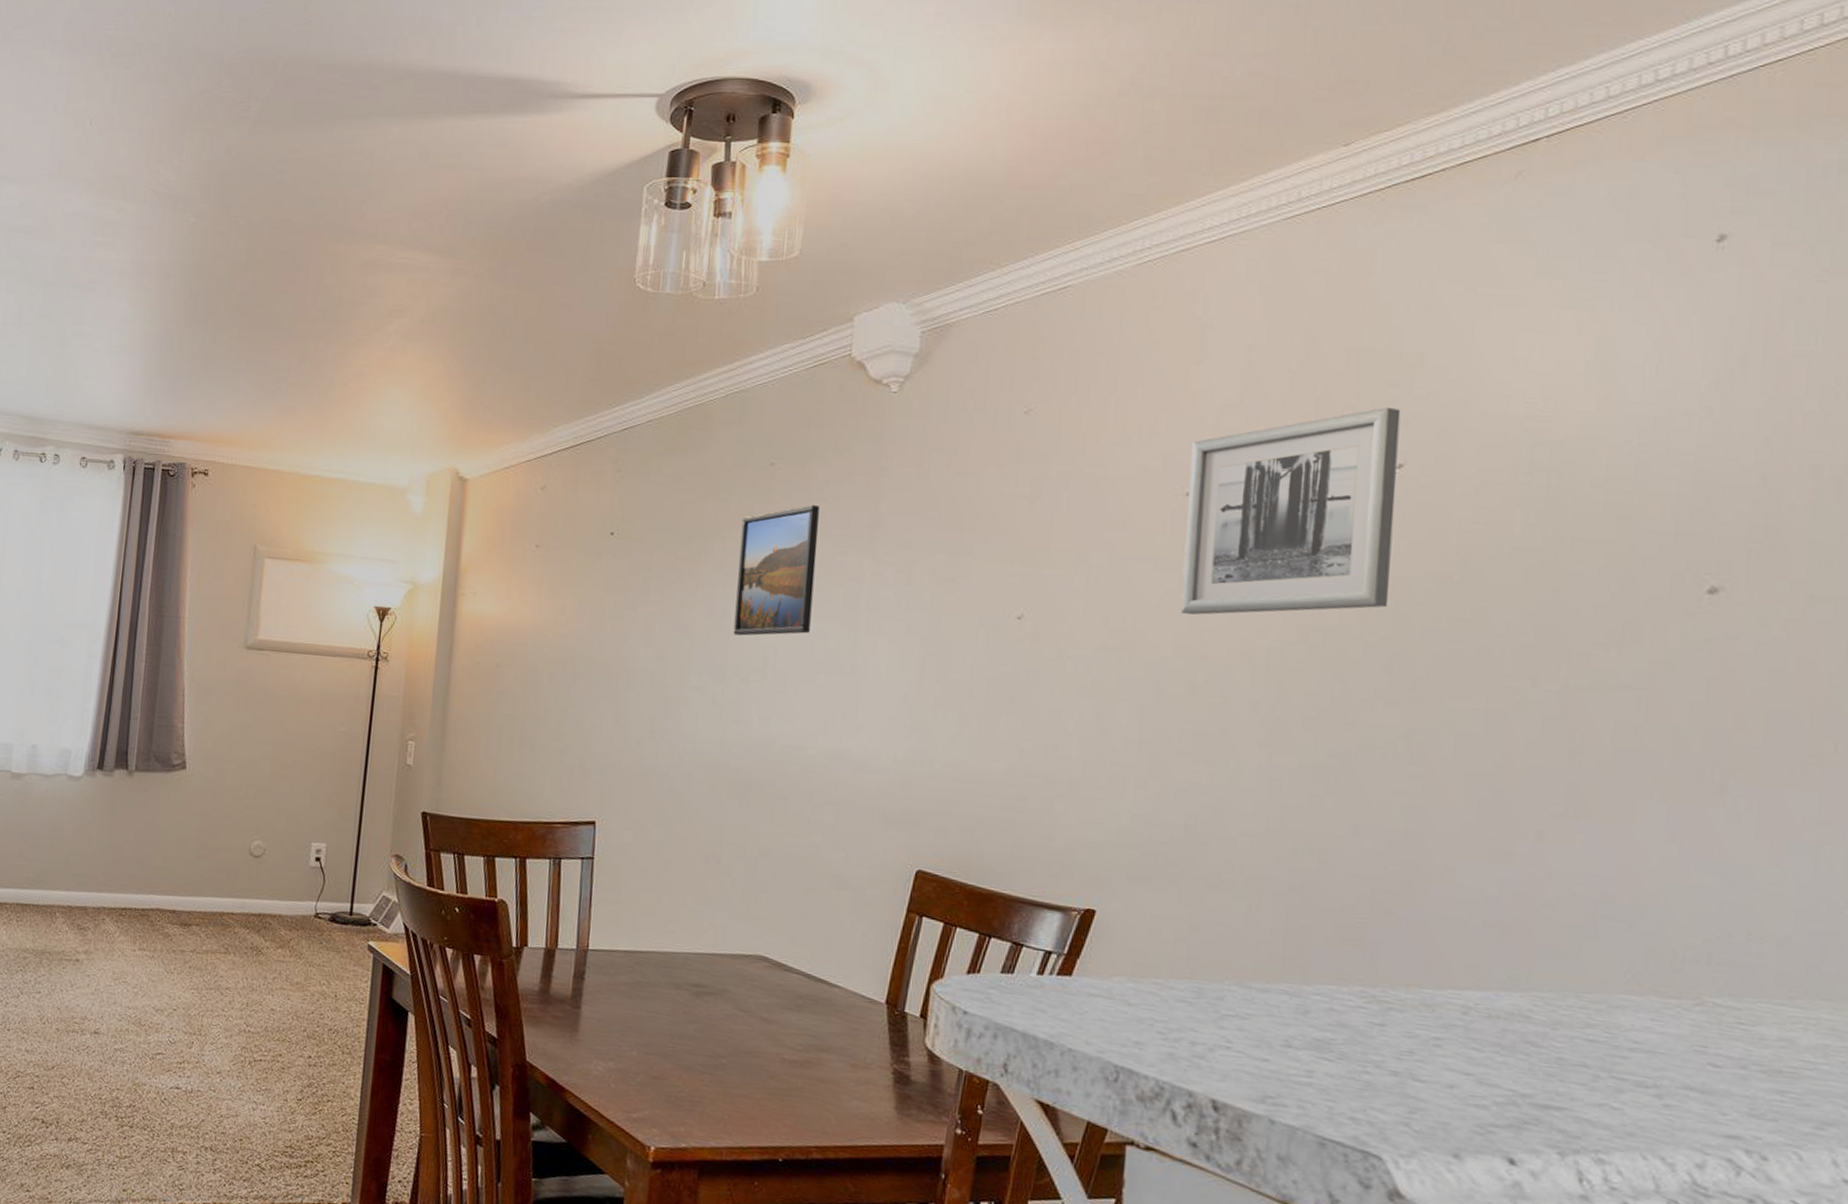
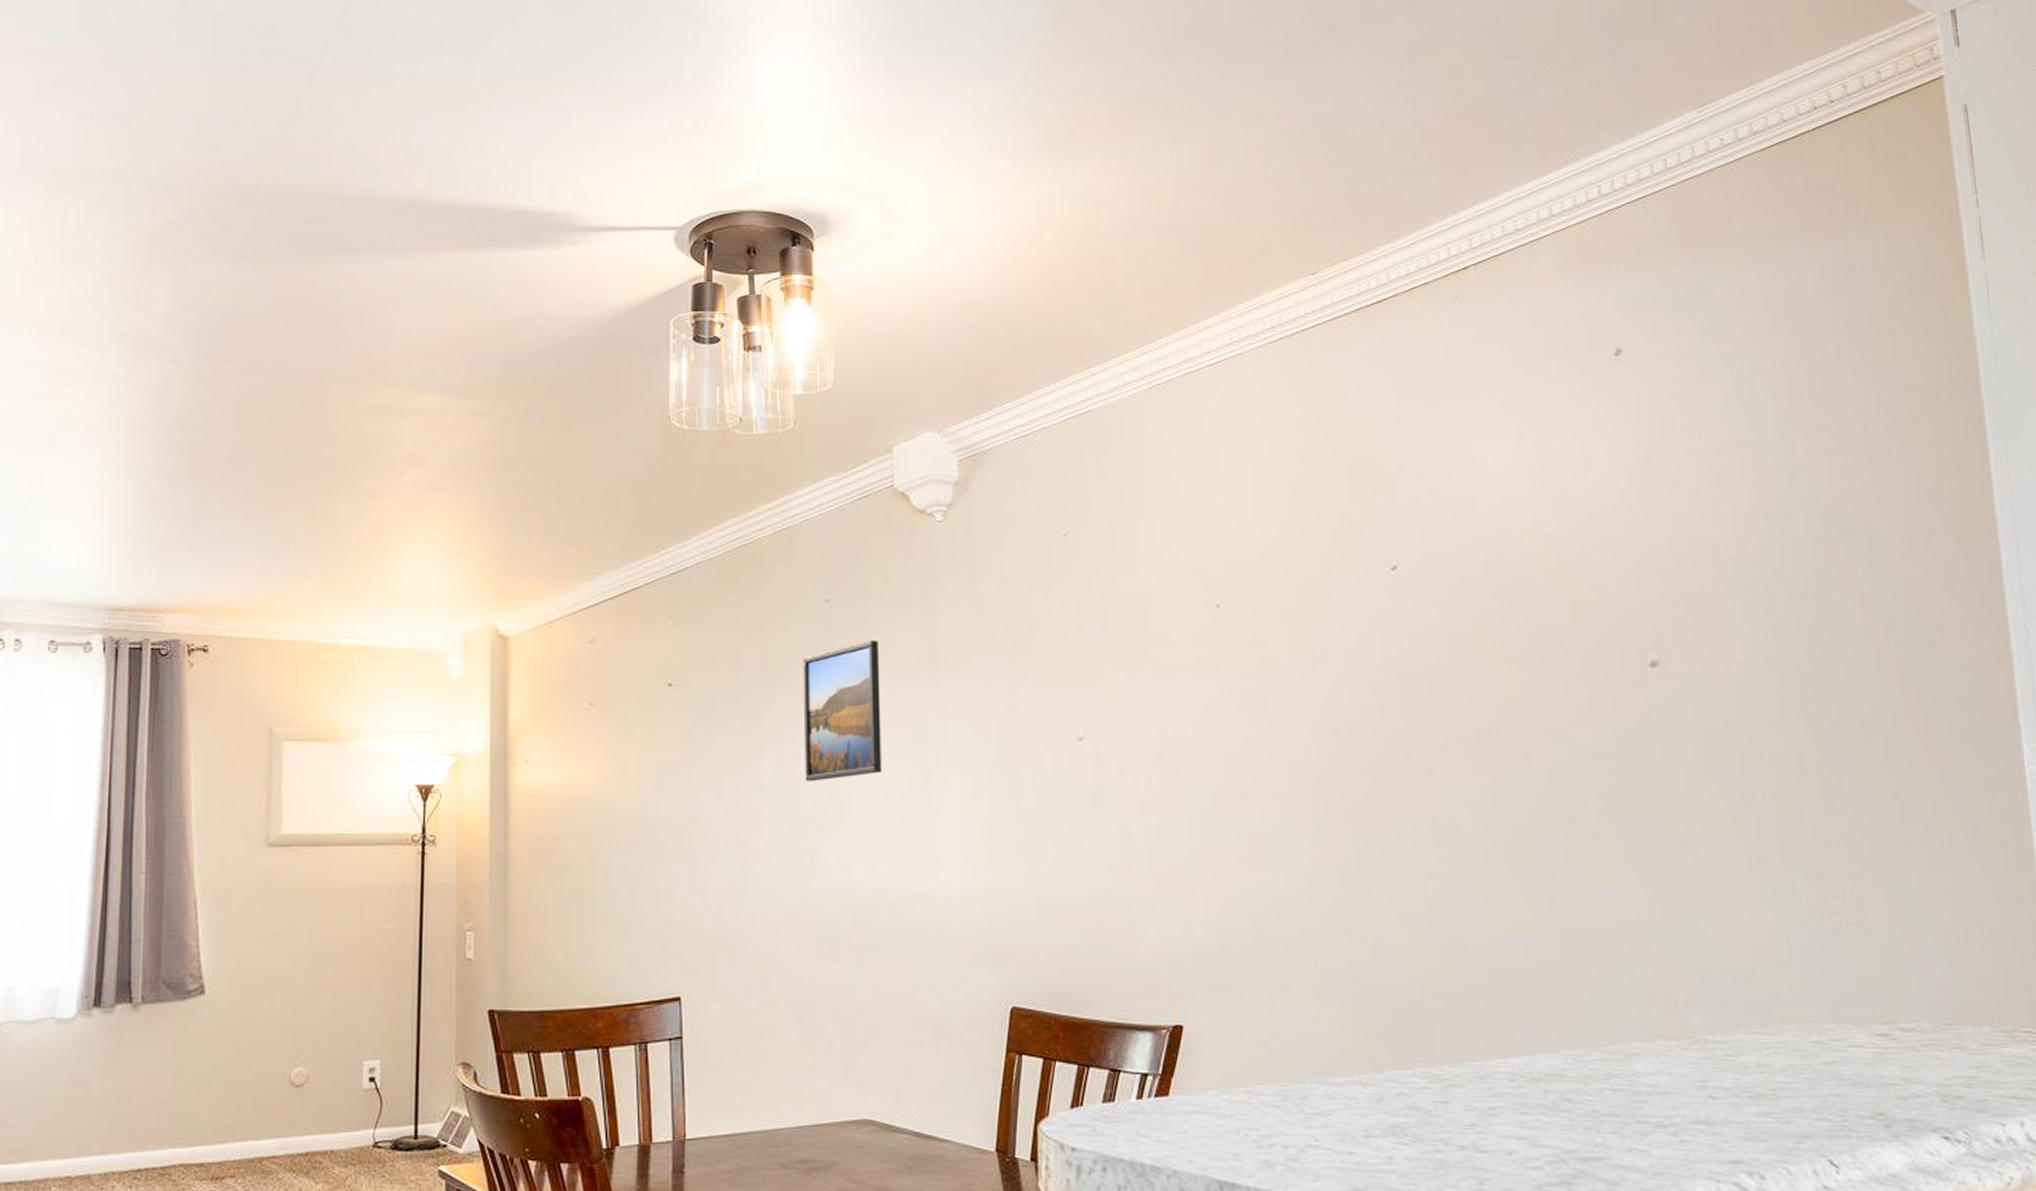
wall art: present [1181,408,1401,615] -> none [1216,514,1401,722]

